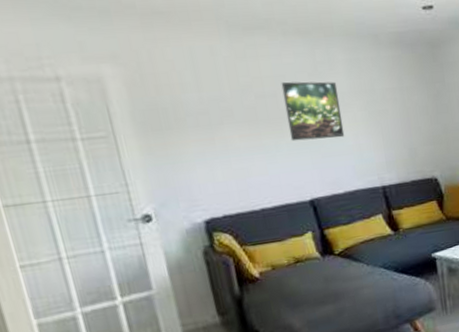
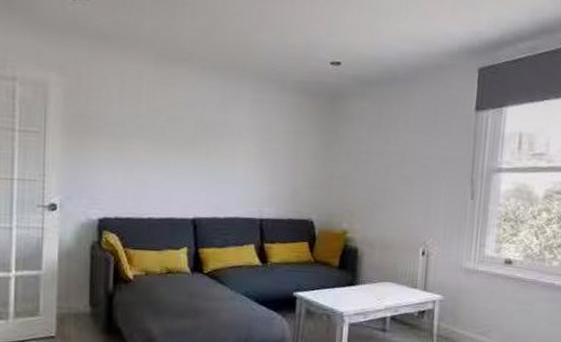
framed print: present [281,81,345,142] -> none [188,109,239,167]

